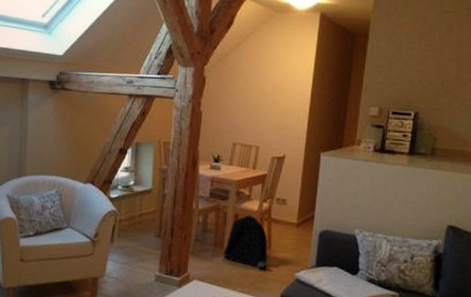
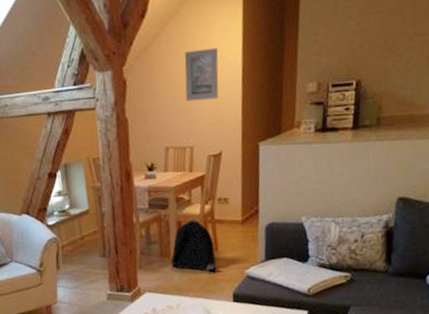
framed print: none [258,62,292,108] -> present [184,47,219,102]

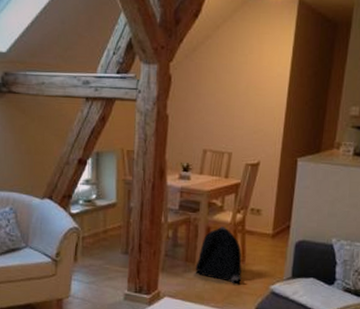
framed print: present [184,47,219,102] -> none [230,57,267,109]

